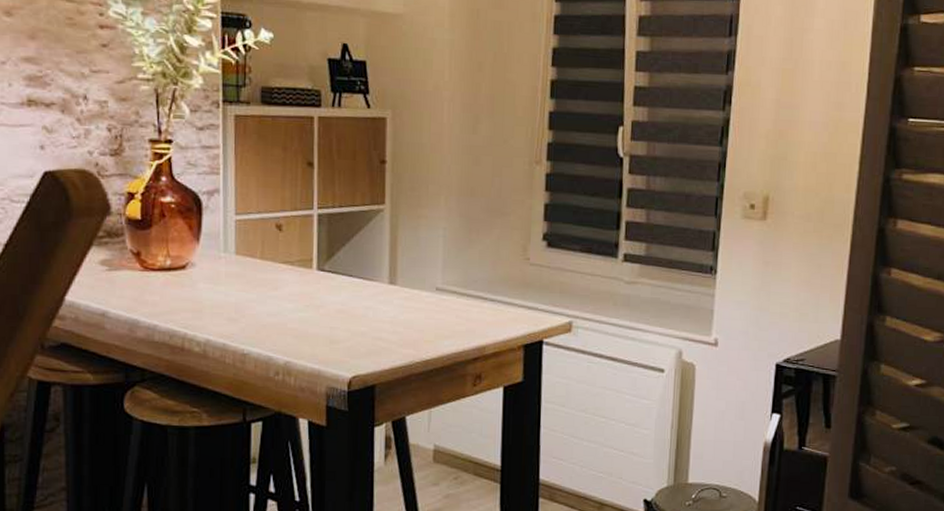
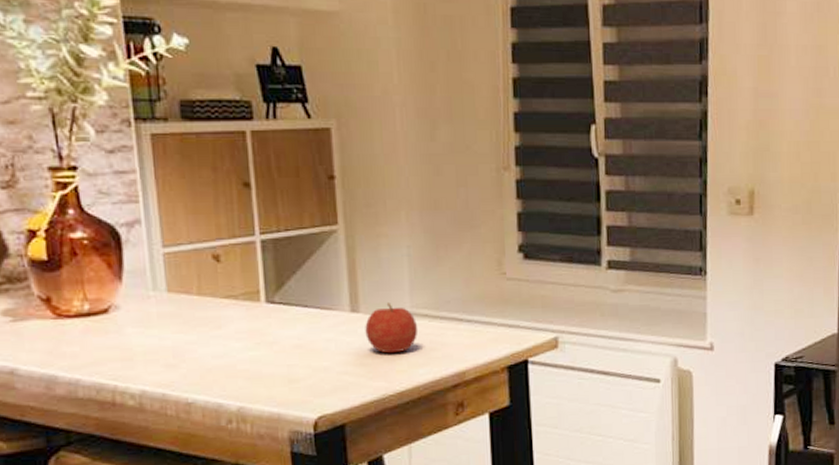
fruit: none [400,278,447,325] -> present [365,303,418,354]

